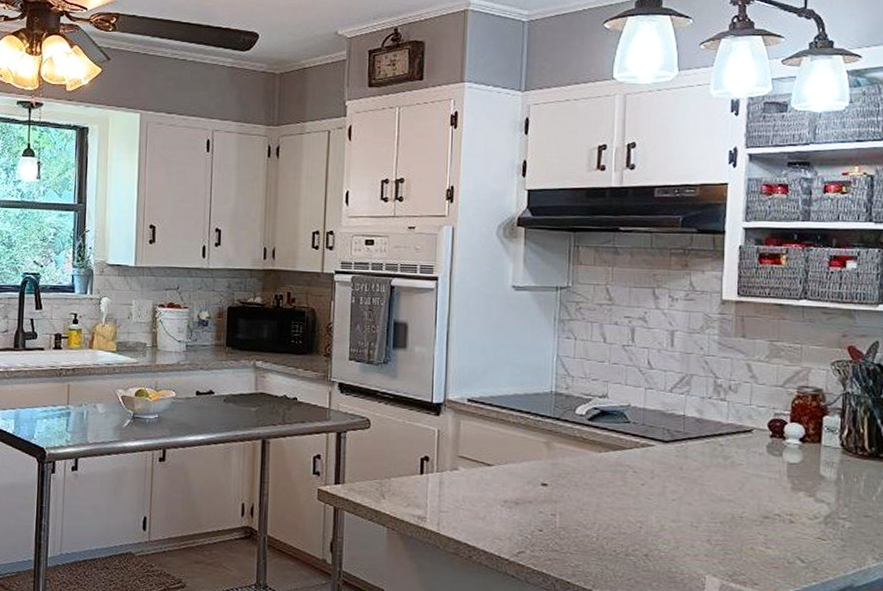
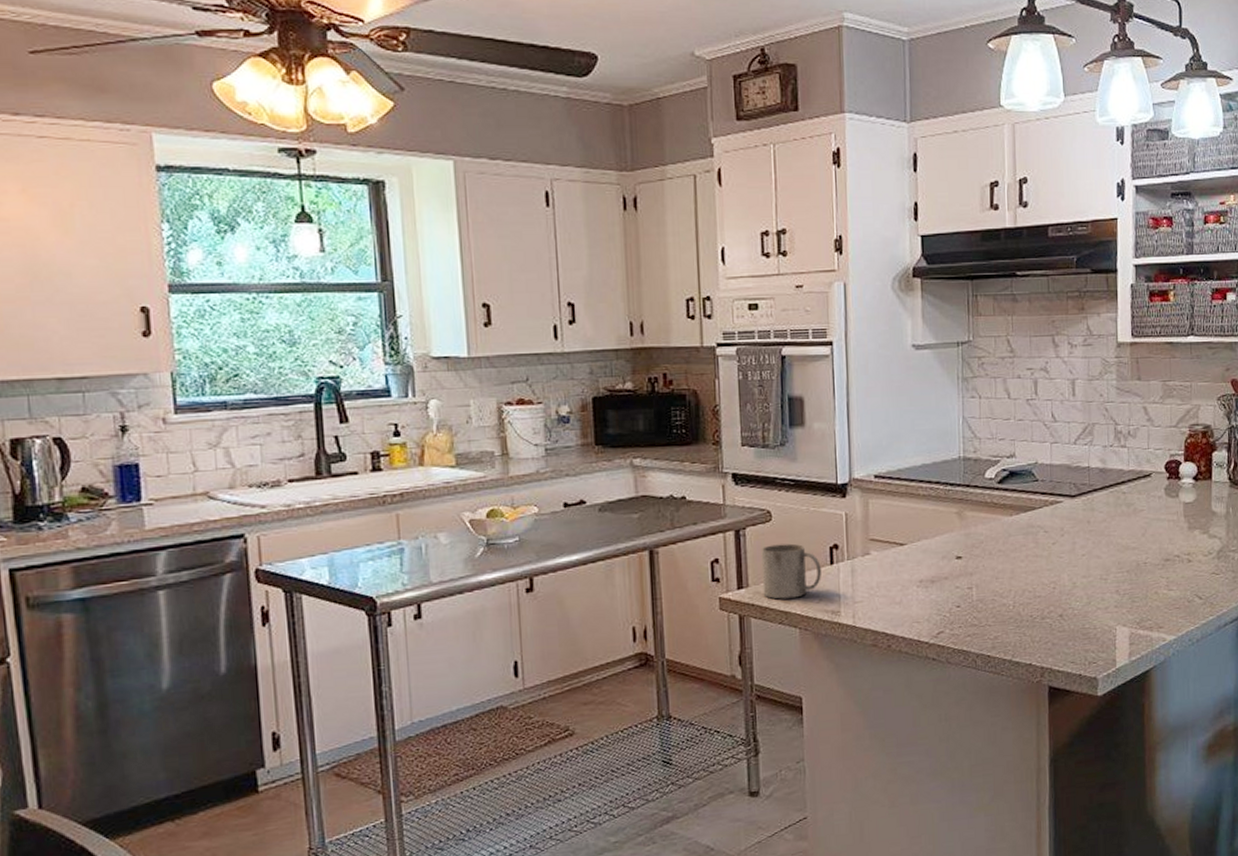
mug: none [357,449,411,500] -> present [761,543,821,599]

